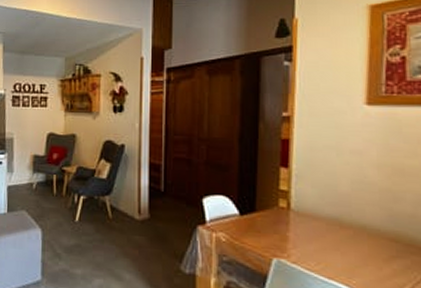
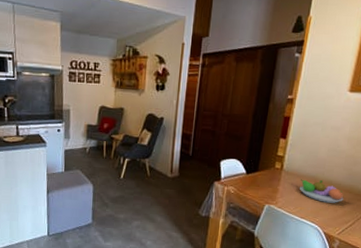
fruit bowl: none [319,222,389,258] -> present [300,179,344,203]

